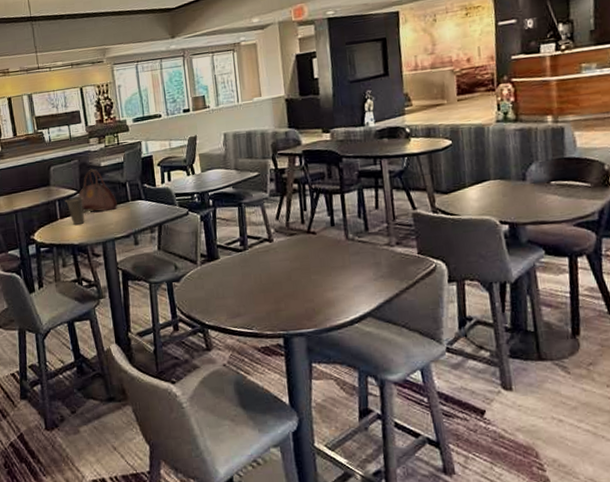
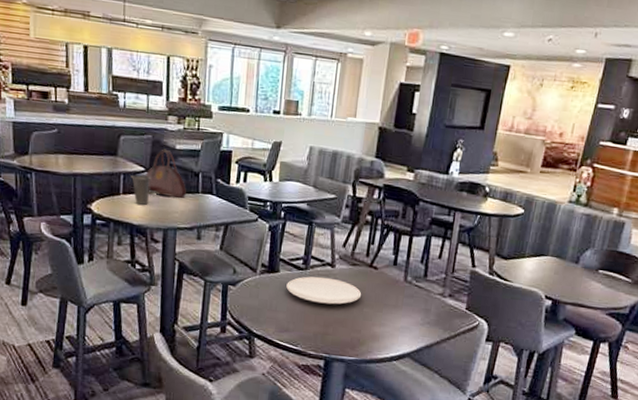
plate: none [229,252,306,282] -> present [286,276,362,305]

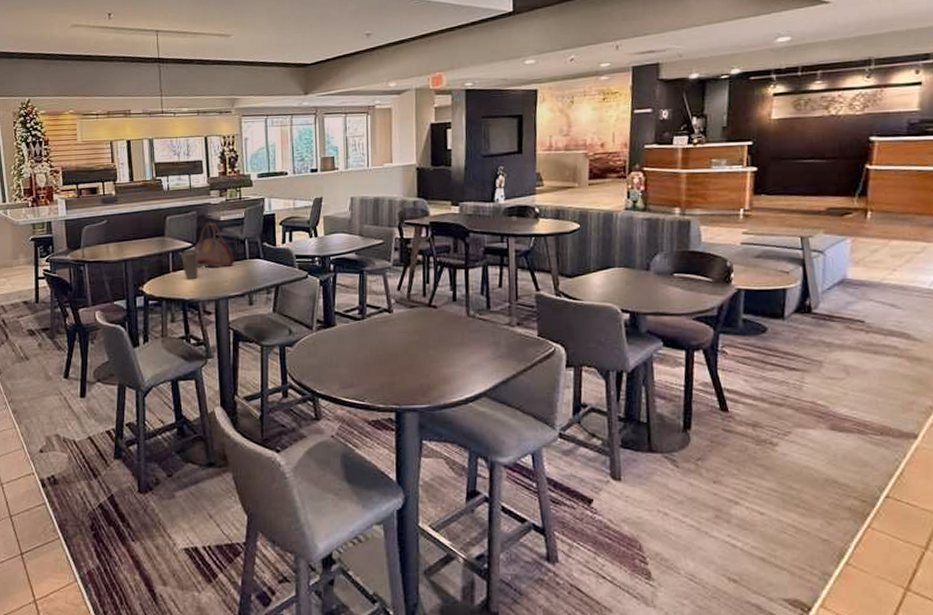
plate: present [286,276,362,305] -> none [345,324,425,352]

